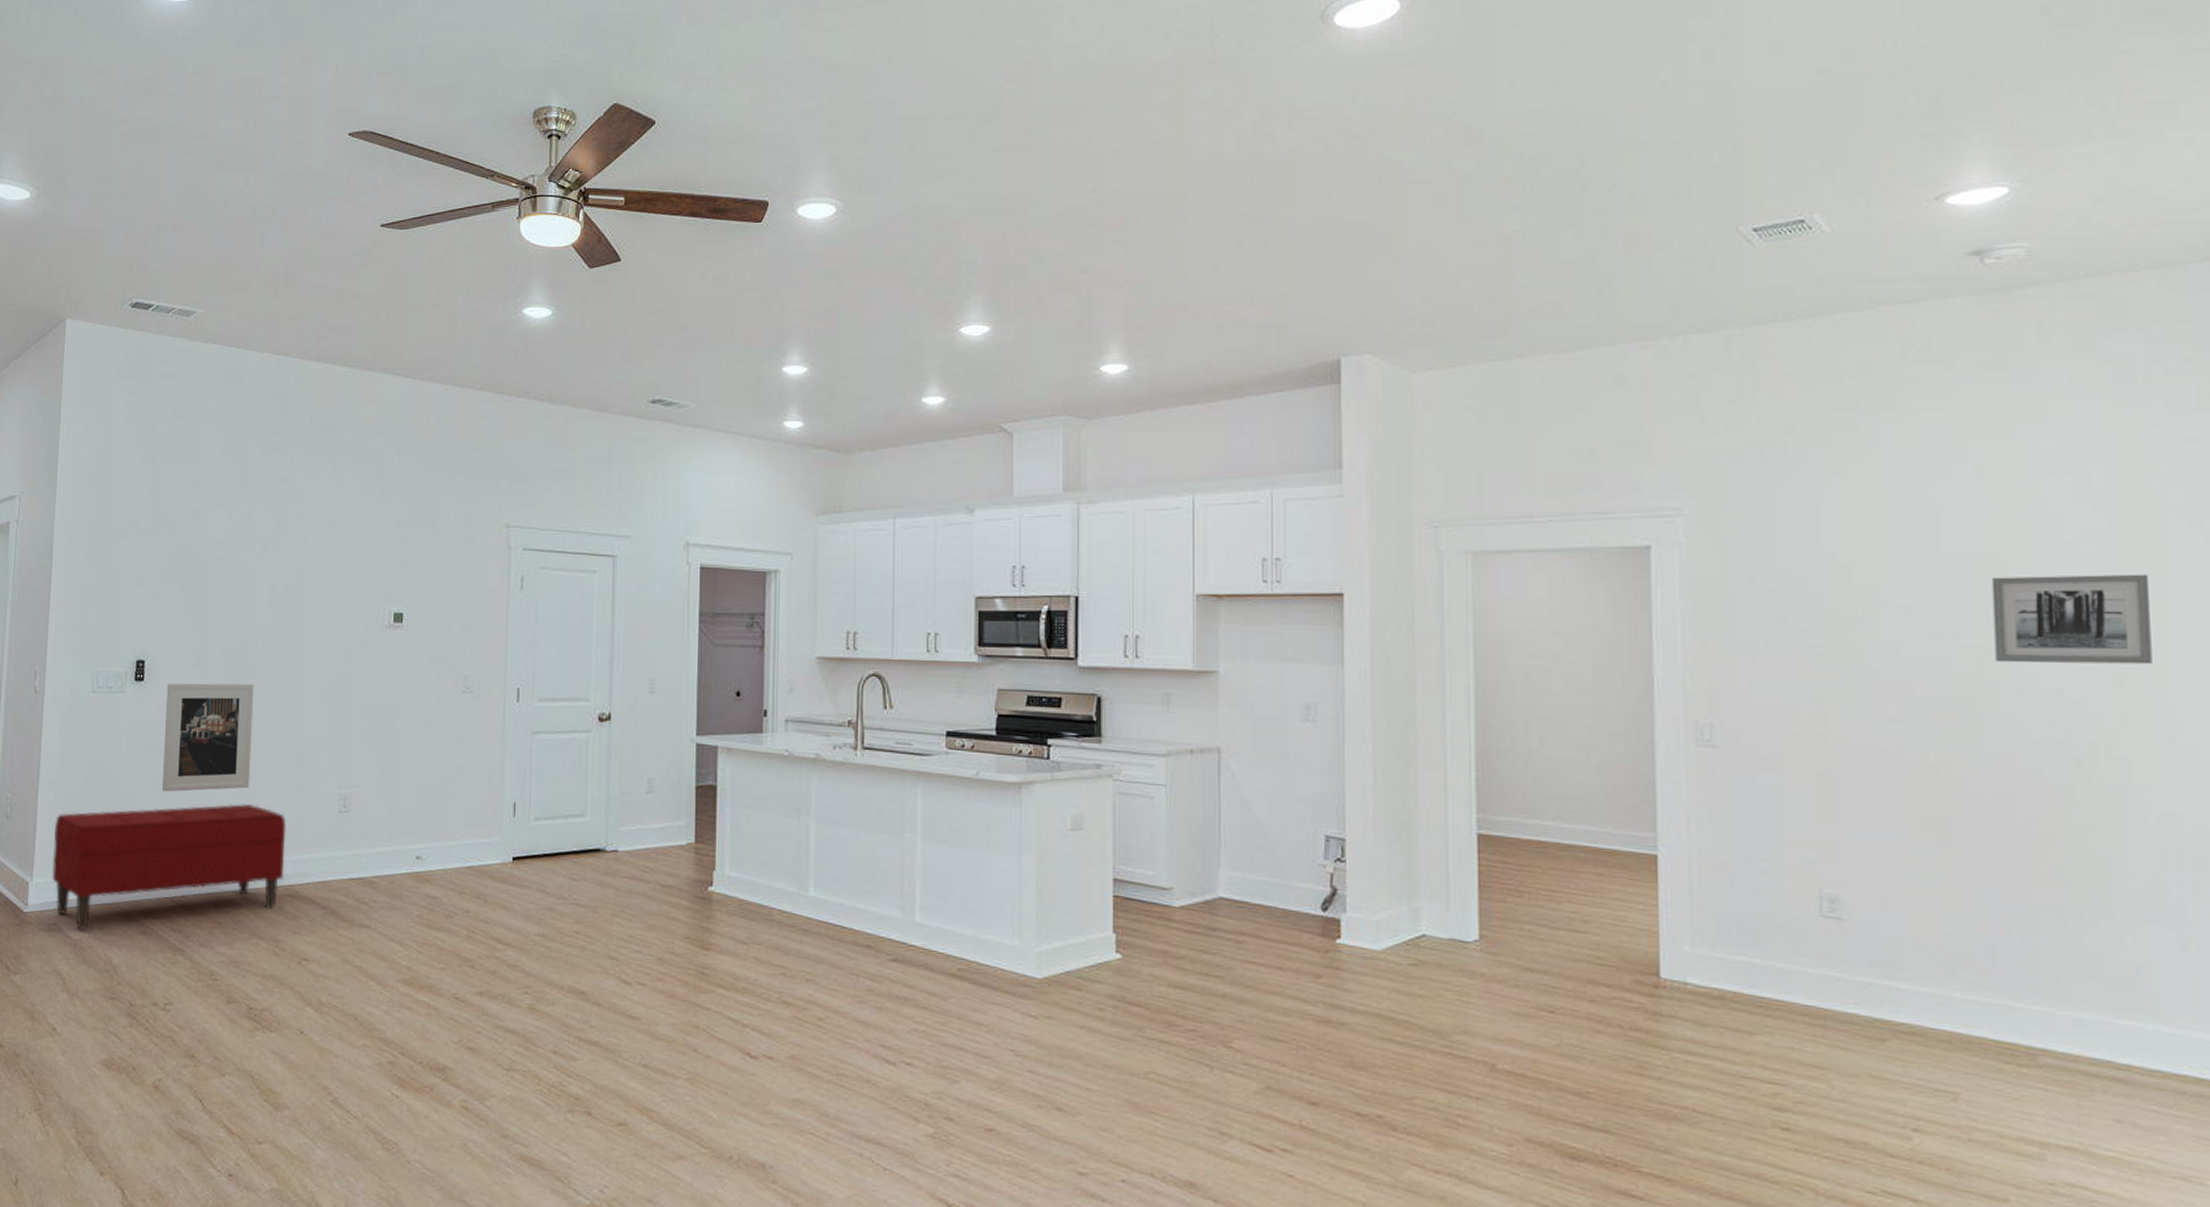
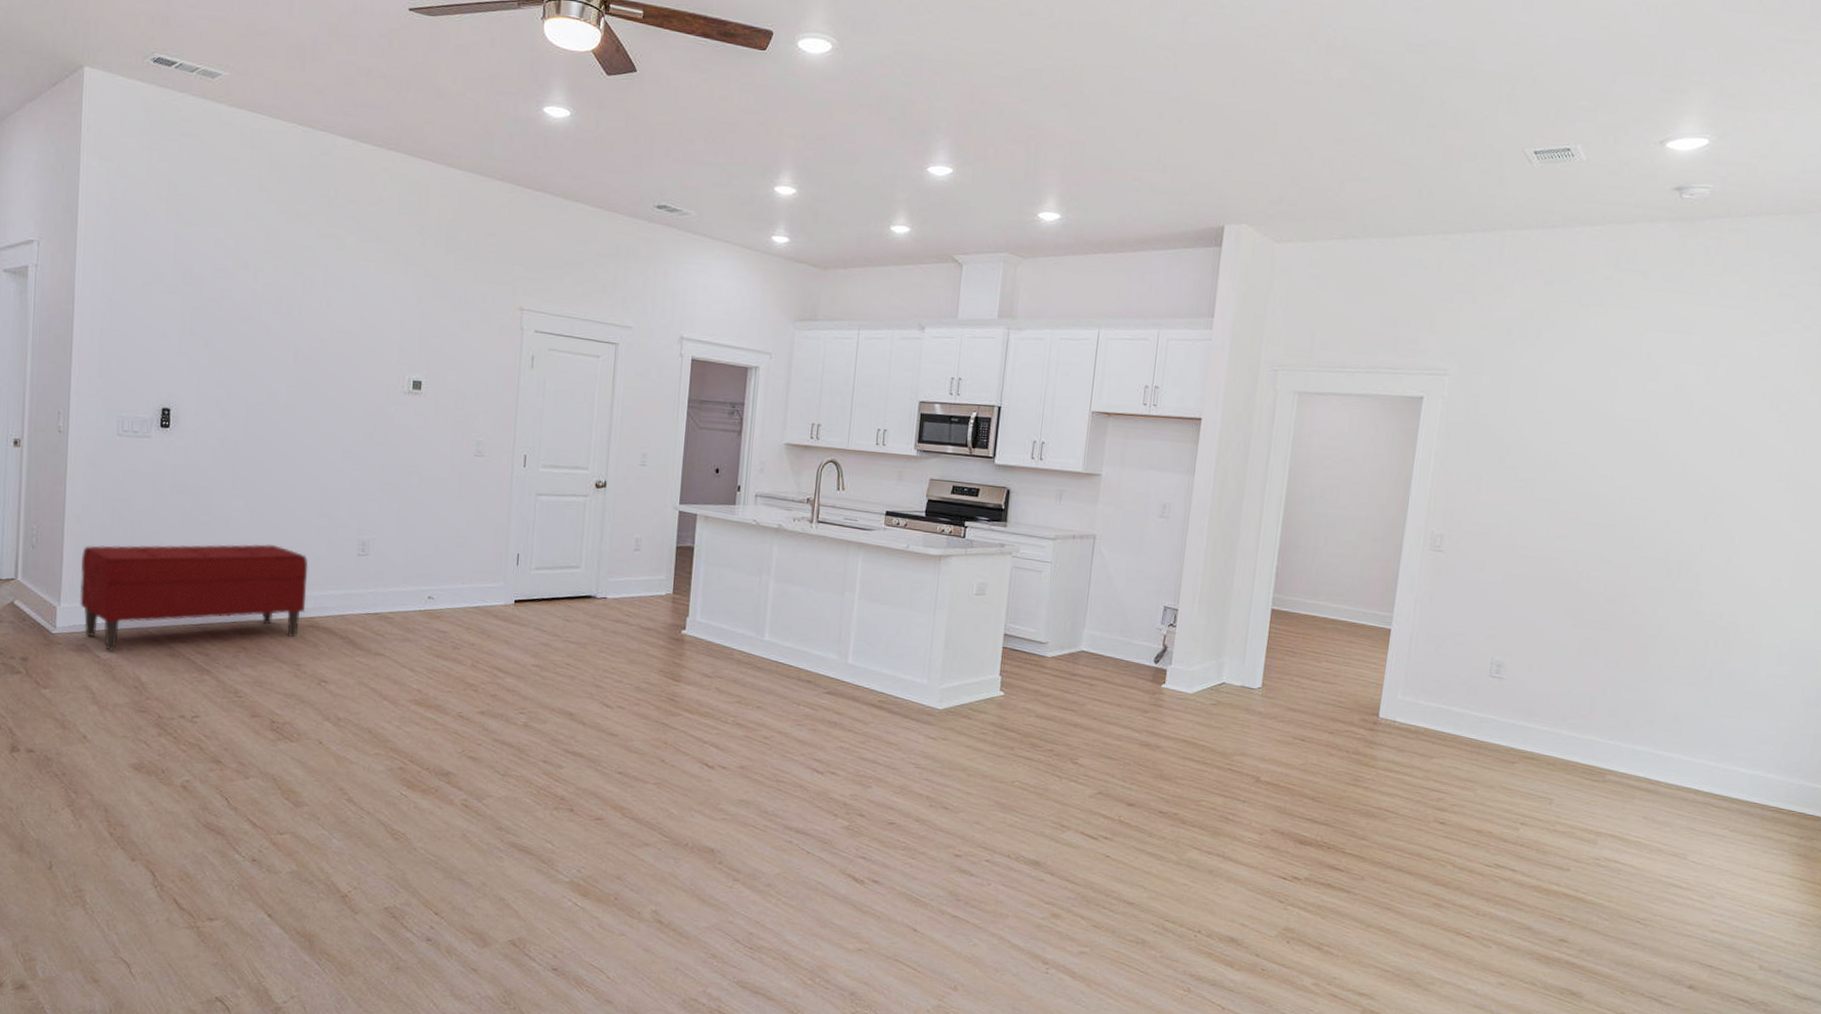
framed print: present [162,683,255,792] -> none [188,431,279,531]
wall art: present [1991,574,2152,665] -> none [1632,437,1739,507]

